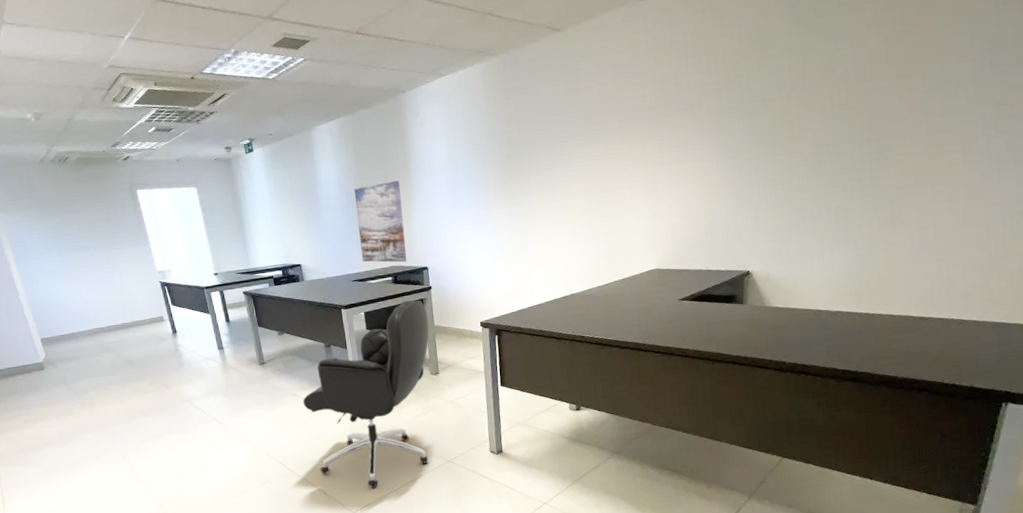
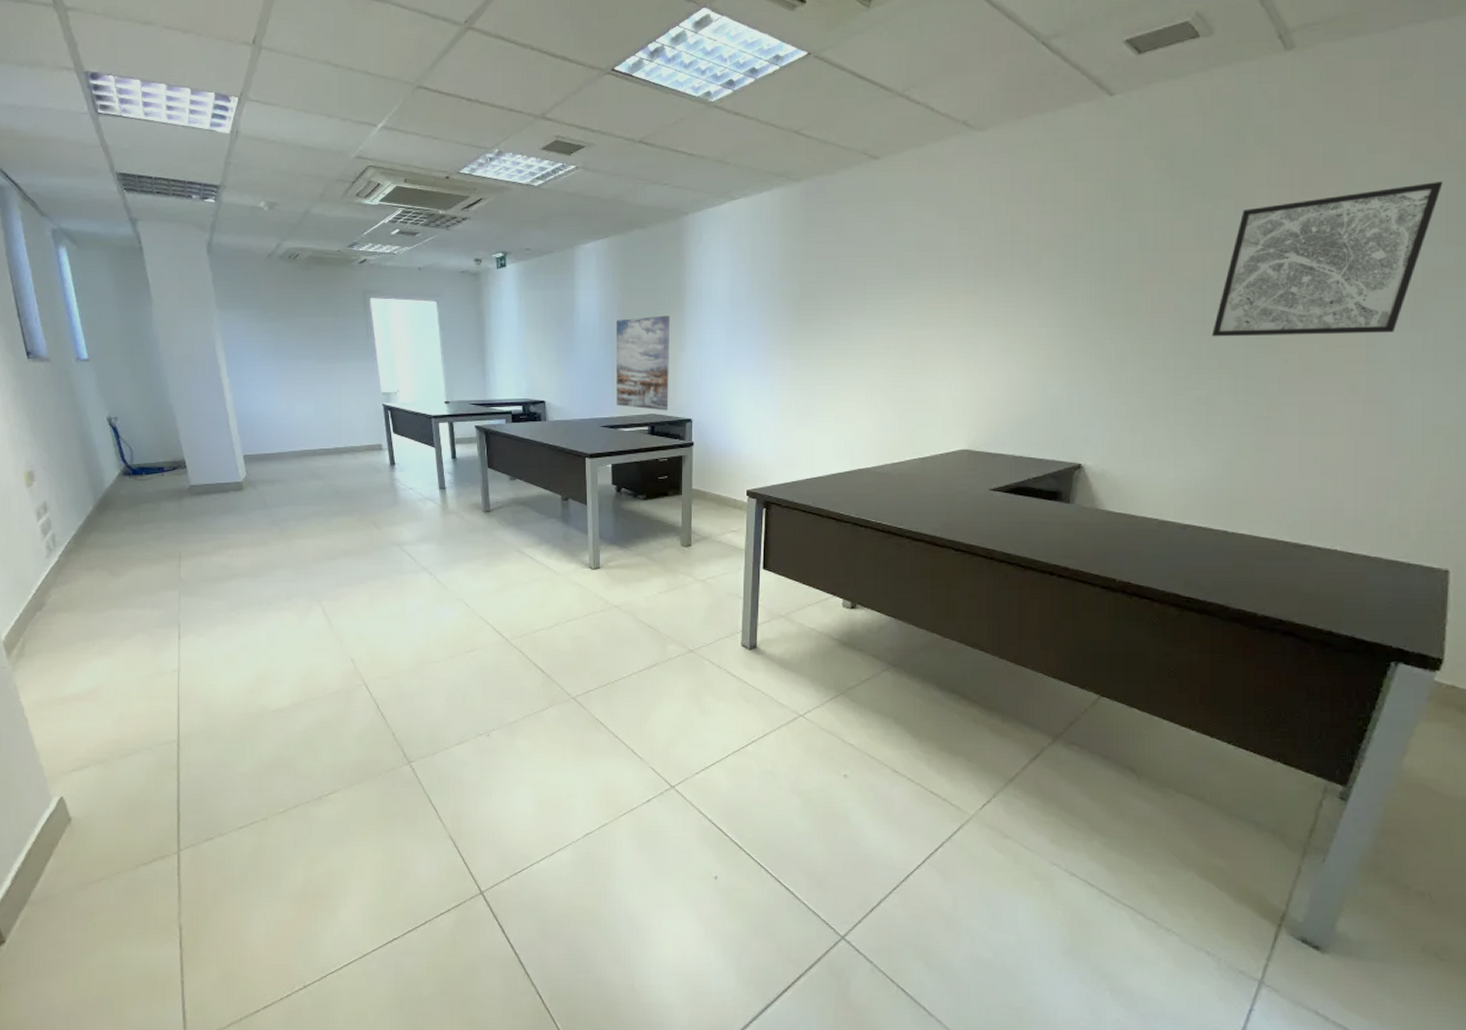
office chair: present [303,300,429,489] -> none [529,455,686,672]
wall art: none [842,12,1010,156] -> present [1211,180,1443,337]

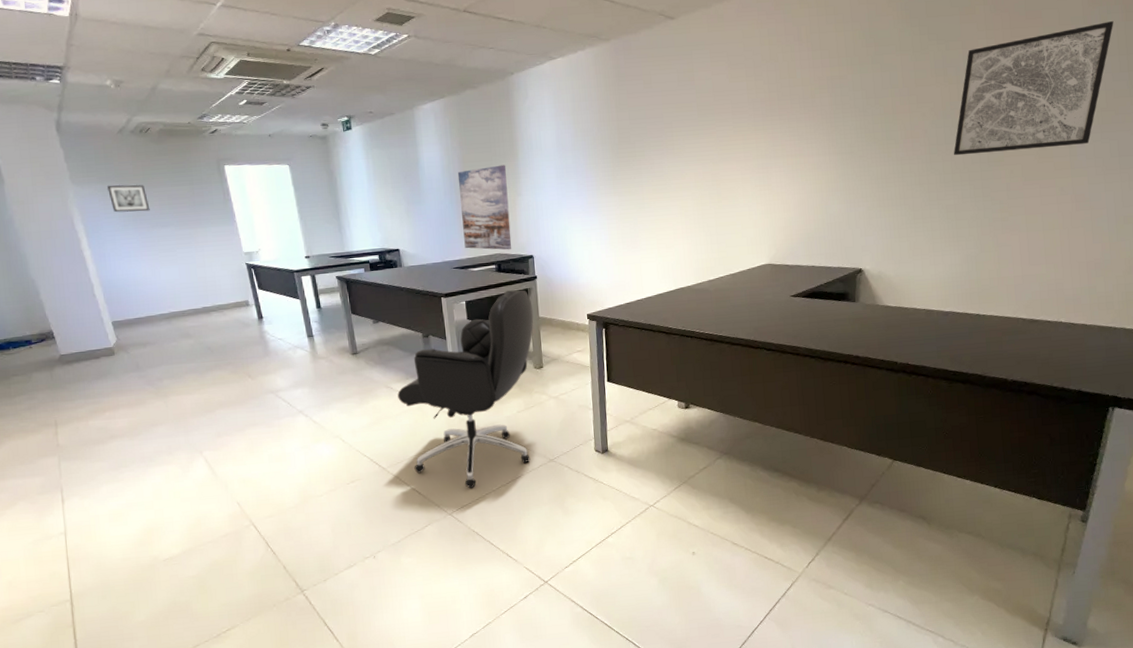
wall art: none [252,312,291,342] -> present [107,184,150,213]
office chair: none [529,455,686,672] -> present [397,289,534,489]

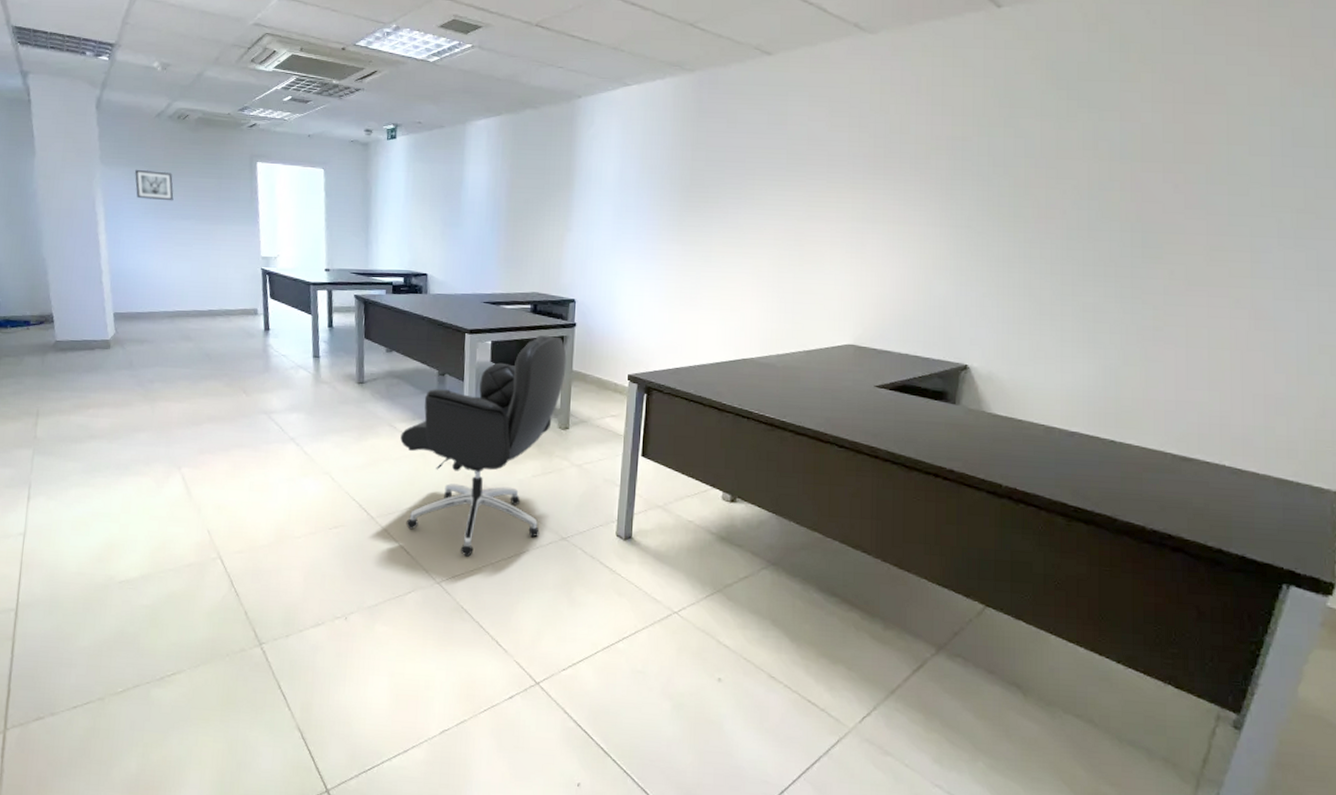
wall art: present [457,165,512,250] -> none [500,195,559,290]
wall art: present [953,20,1114,156] -> none [1097,106,1321,250]

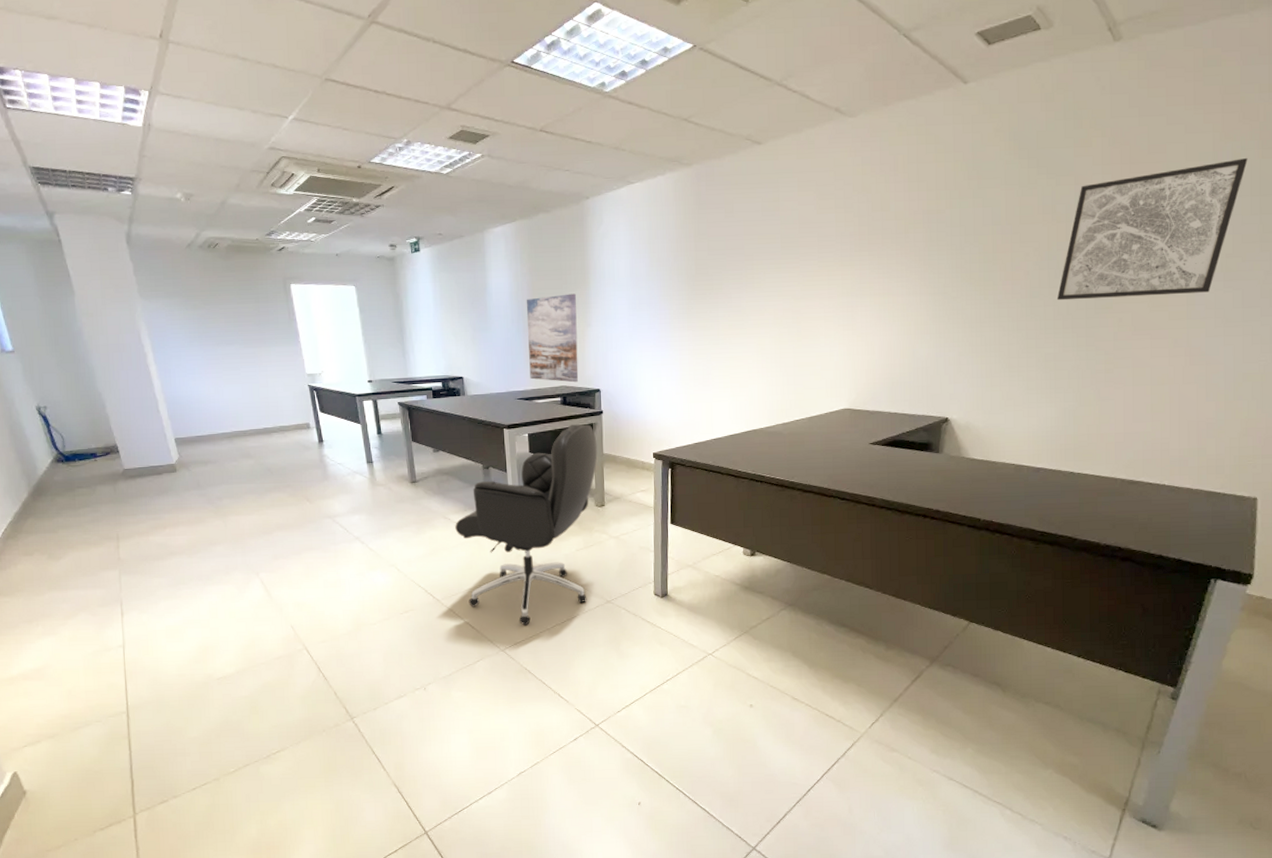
wall art: present [135,169,174,201] -> none [175,300,216,329]
wall art: none [500,195,559,290] -> present [526,293,579,383]
wall art: none [1097,106,1321,250] -> present [1056,157,1248,301]

